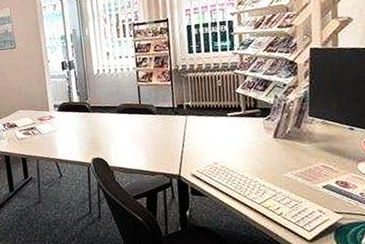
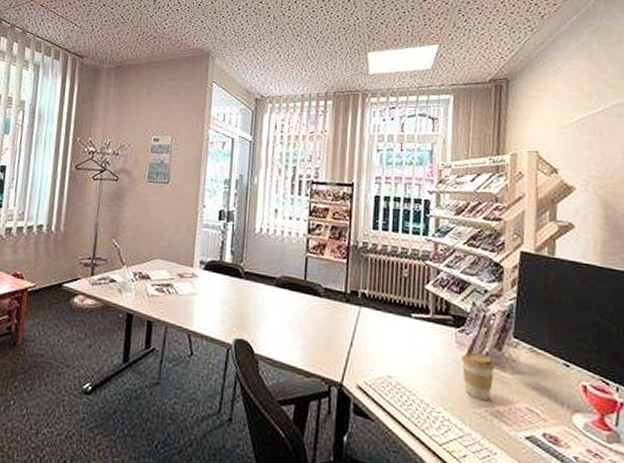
coffee cup: none [270,133,297,166] -> present [462,352,495,400]

